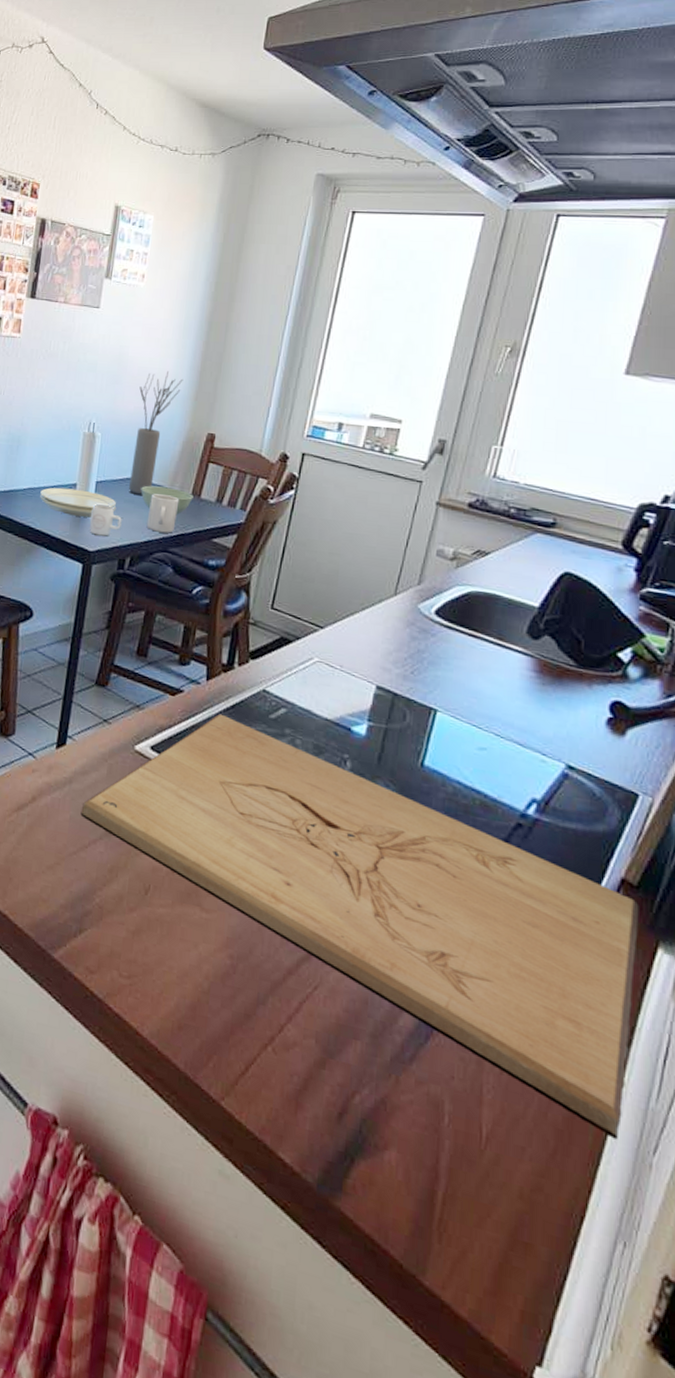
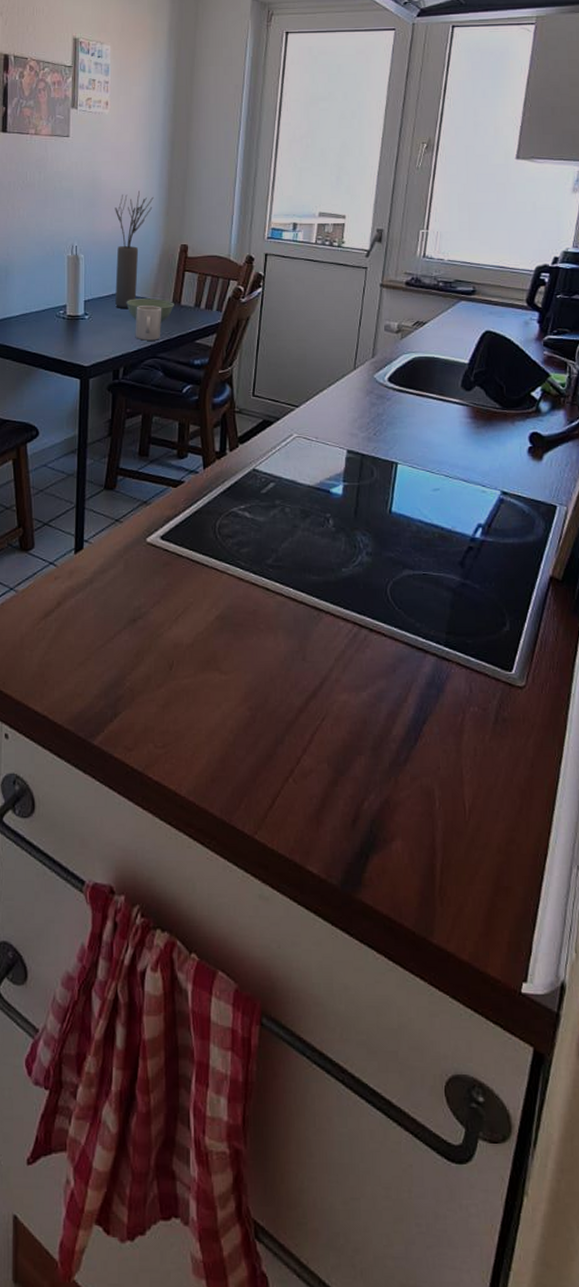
plate: present [40,487,117,518] -> none [33,310,106,335]
cutting board: present [80,713,639,1140] -> none [104,496,567,787]
mug: present [89,504,122,536] -> none [83,322,112,351]

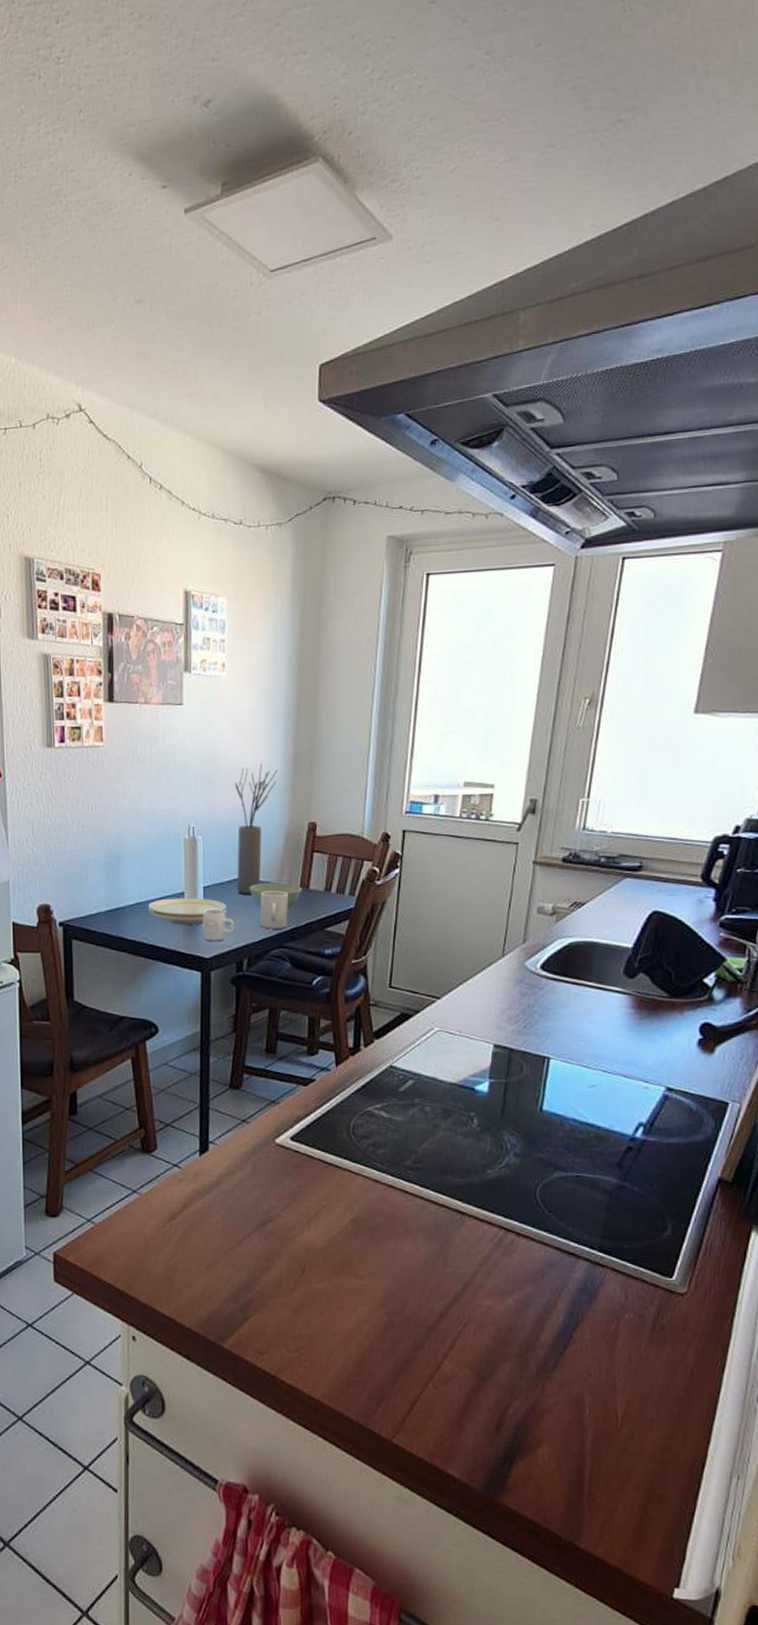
plate: none [33,310,106,335] -> present [148,897,228,925]
mug: none [83,322,112,351] -> present [203,910,235,941]

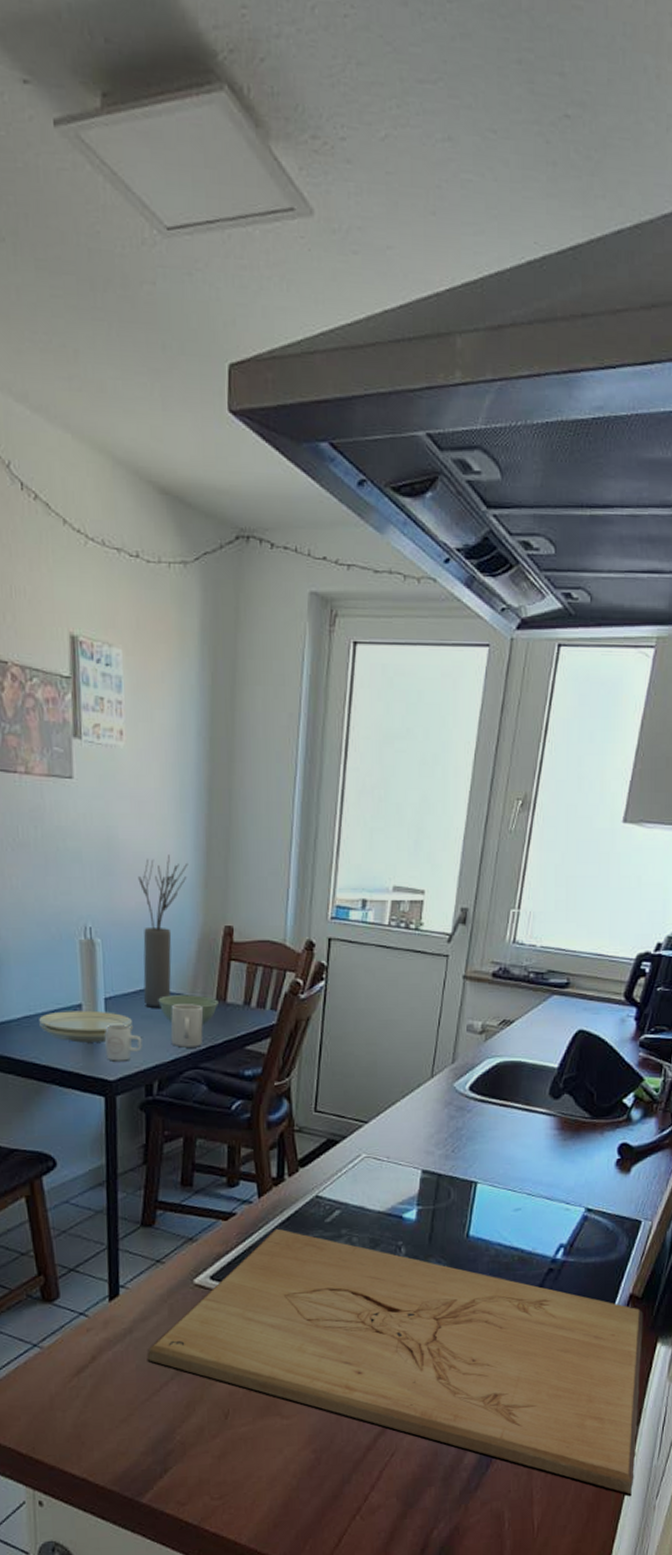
cutting board: none [231,1095,735,1396] -> present [147,1228,643,1497]

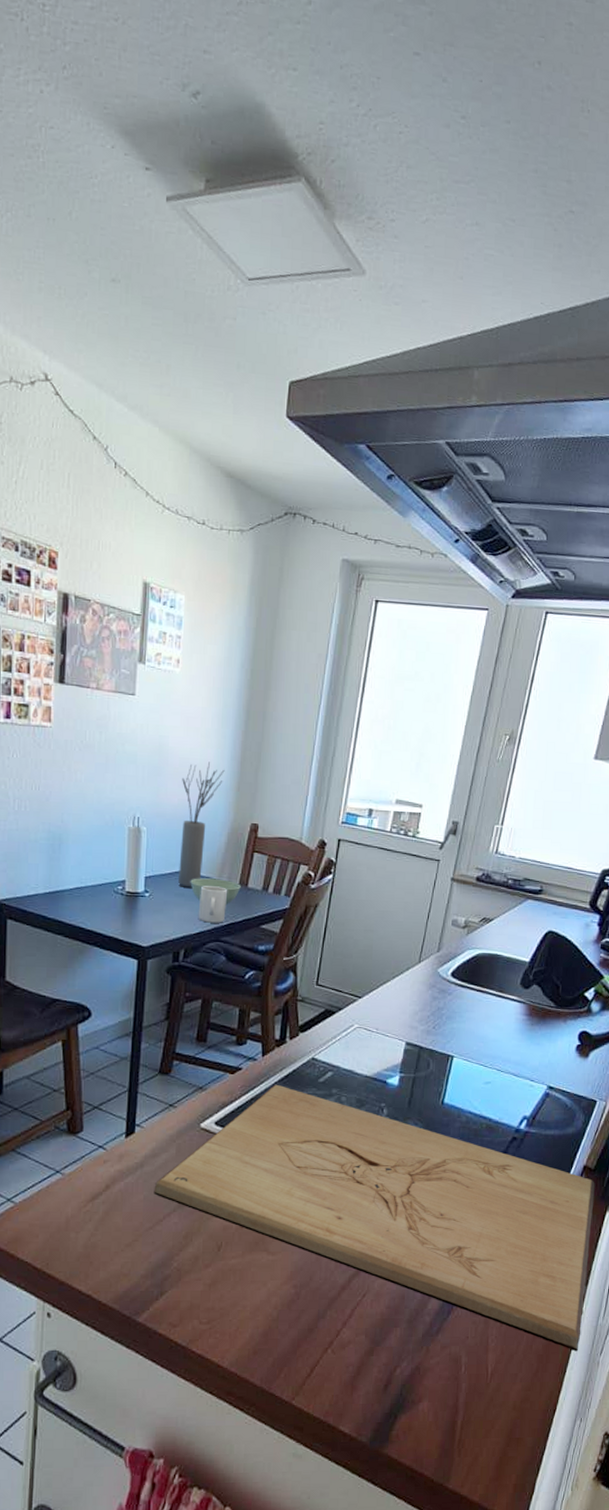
plate: present [39,1010,134,1043] -> none [88,885,168,914]
mug: present [105,1025,142,1061] -> none [142,900,174,931]

